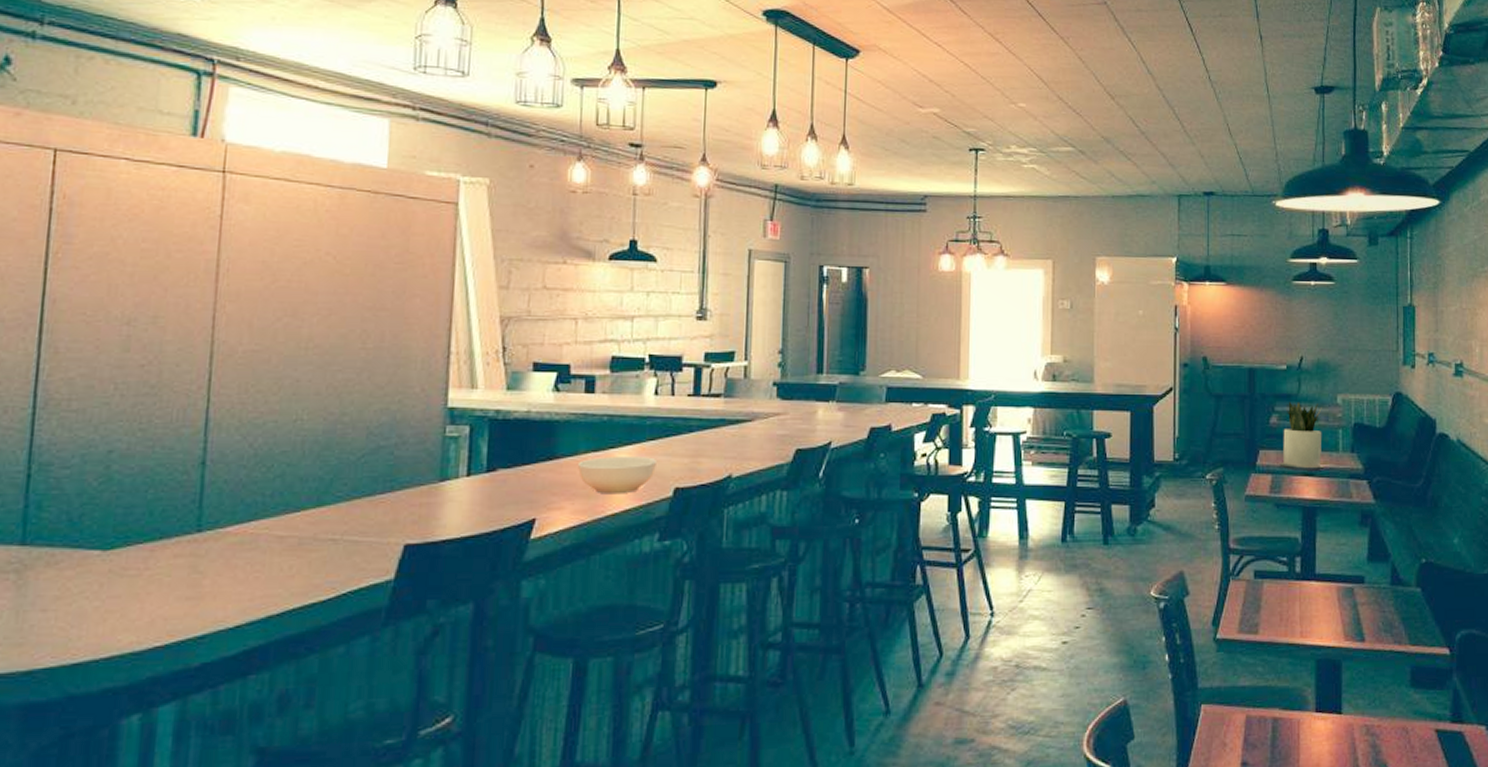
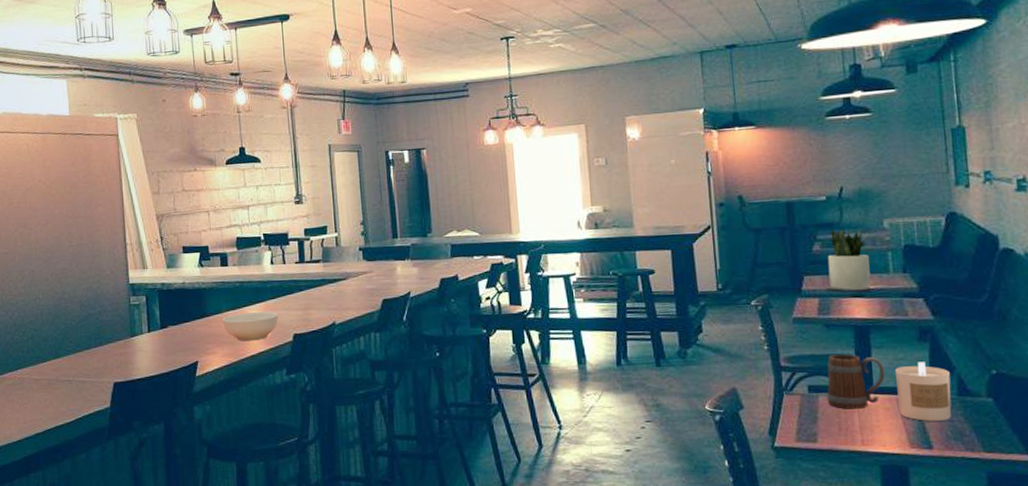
beer mug: none [1271,536,1328,598] -> present [826,353,886,409]
candle: none [1337,548,1385,613] -> present [895,361,952,422]

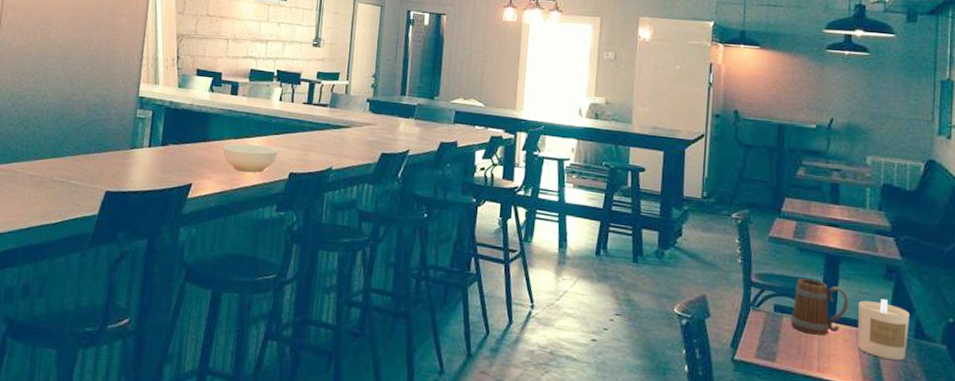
planter: present [826,228,876,293] -> none [804,158,851,223]

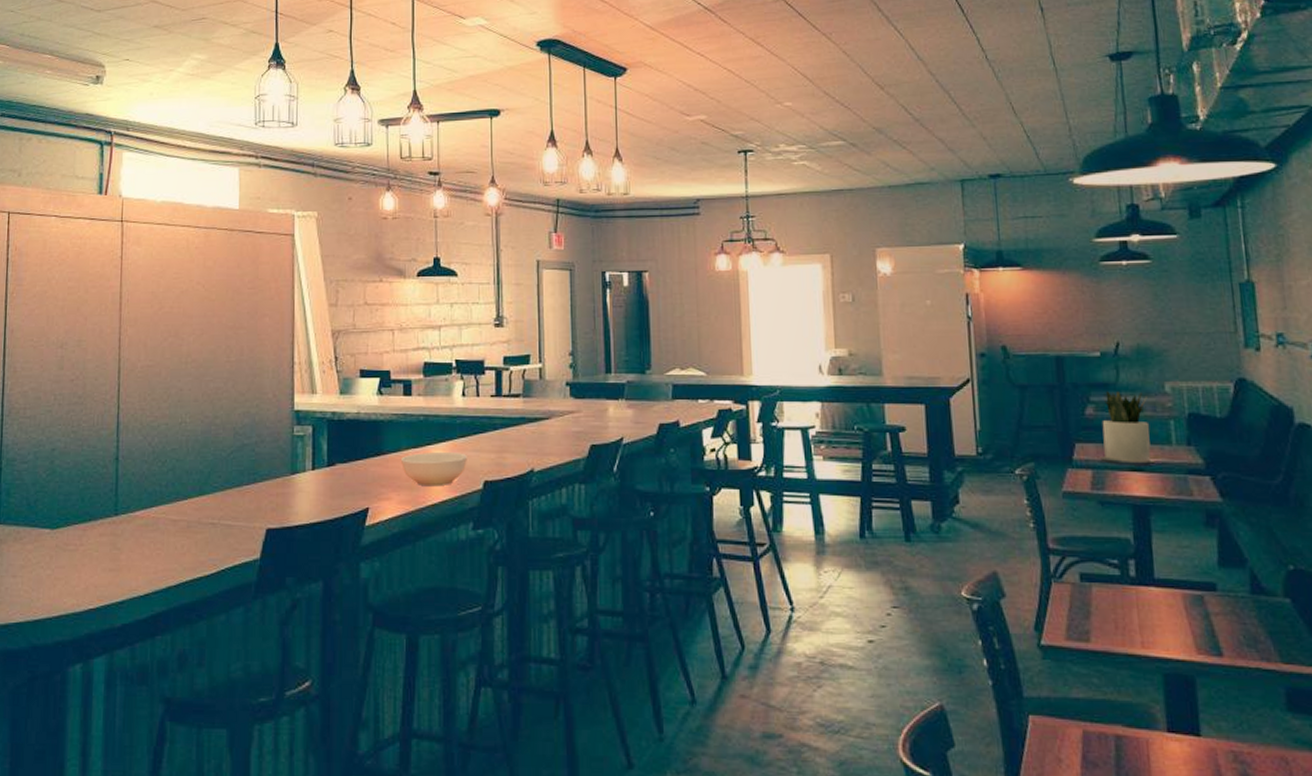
beer mug: present [790,278,850,336] -> none [1100,536,1169,604]
planter: none [804,158,851,223] -> present [1100,391,1157,465]
candle: present [857,299,909,361] -> none [1179,551,1245,624]

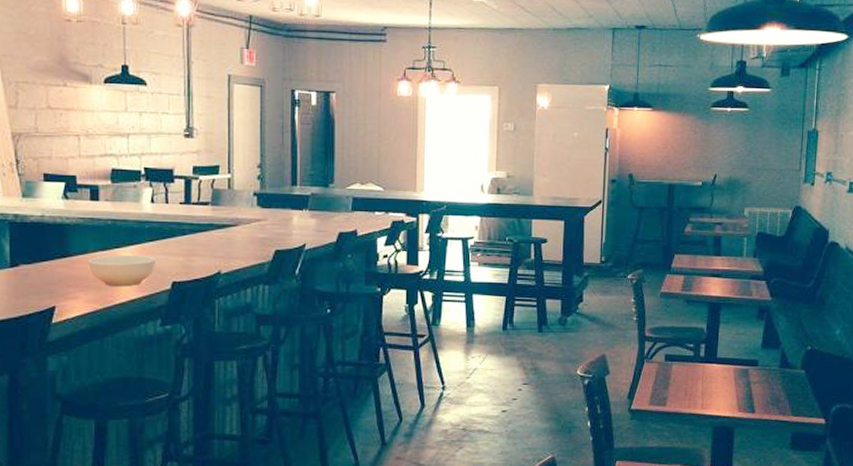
planter: present [1100,391,1157,465] -> none [691,214,731,272]

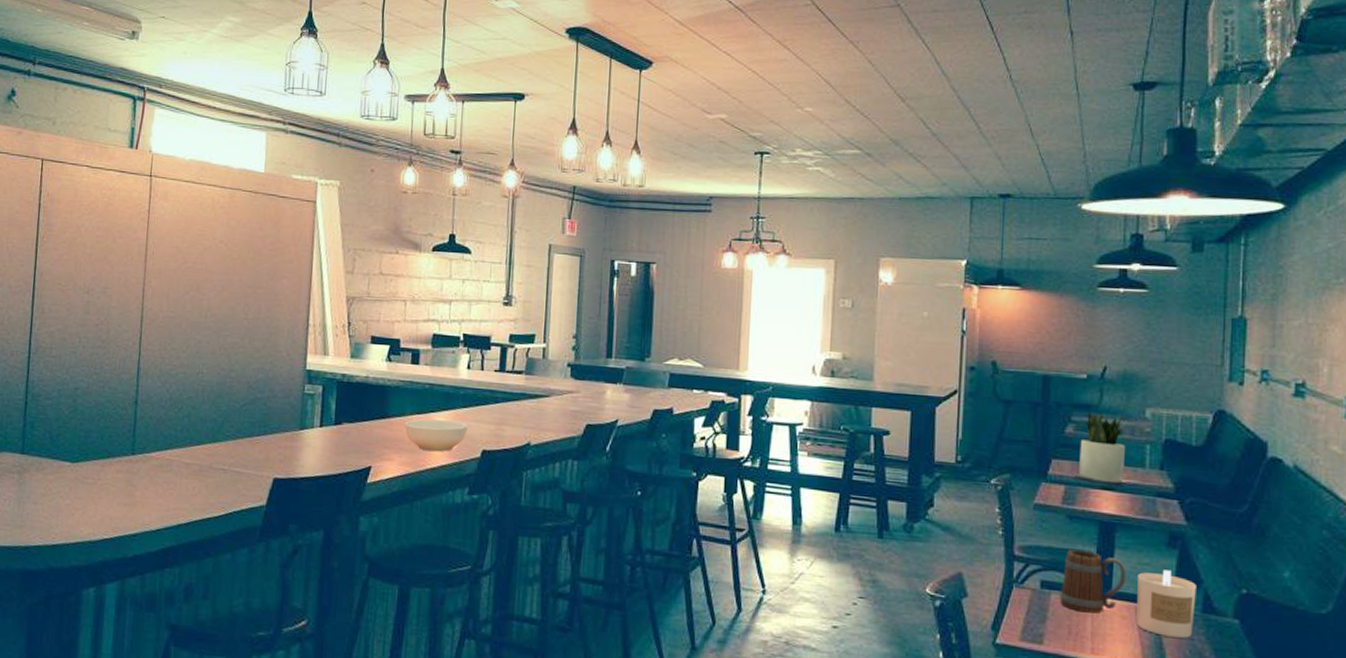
beer mug: none [679,327,728,377] -> present [1059,549,1127,614]
planter: none [691,214,731,272] -> present [1074,412,1128,486]
candle: none [734,337,777,390] -> present [1137,570,1196,639]

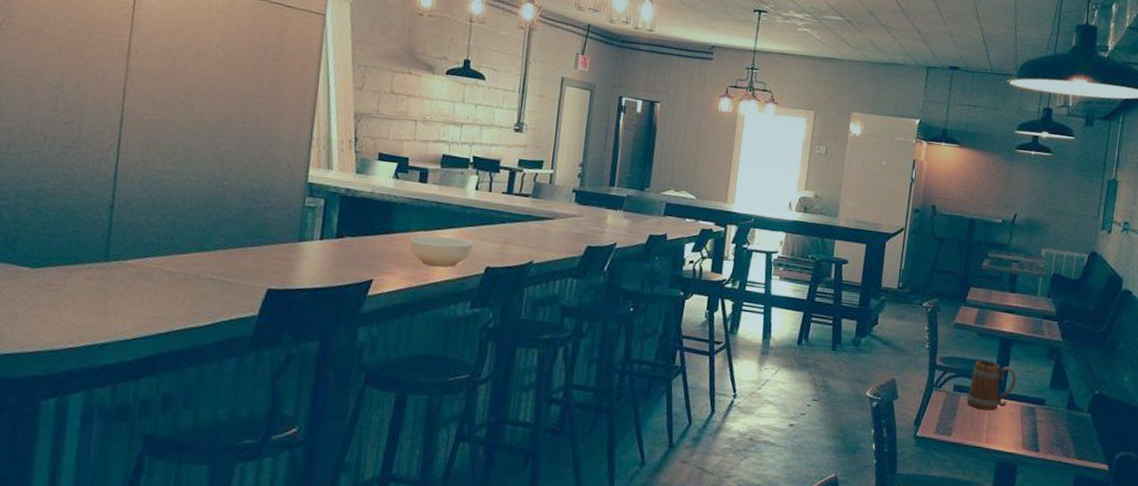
planter: present [1074,412,1128,486] -> none [986,250,1028,310]
candle: present [1137,570,1196,639] -> none [1020,376,1065,430]

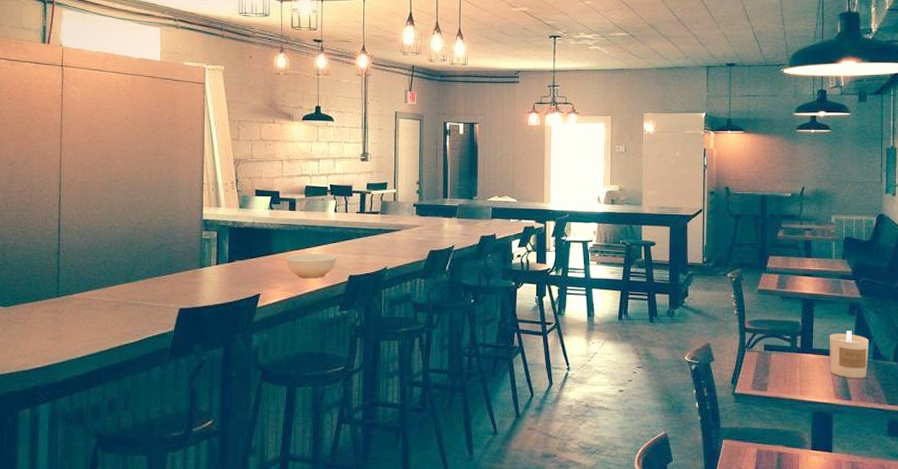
beer mug: present [966,359,1017,411] -> none [777,320,823,366]
candle: none [1020,376,1065,430] -> present [830,331,869,379]

